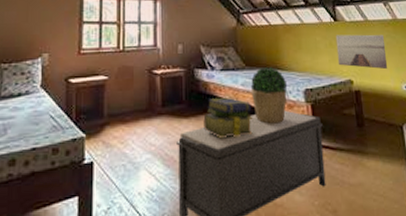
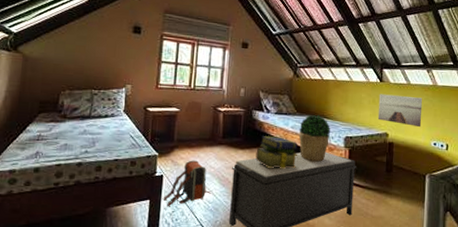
backpack: none [96,138,155,201] -> present [163,160,212,206]

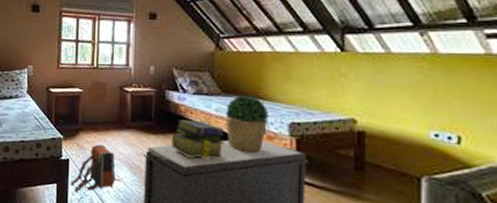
wall art: present [377,94,423,128] -> none [338,67,413,112]

